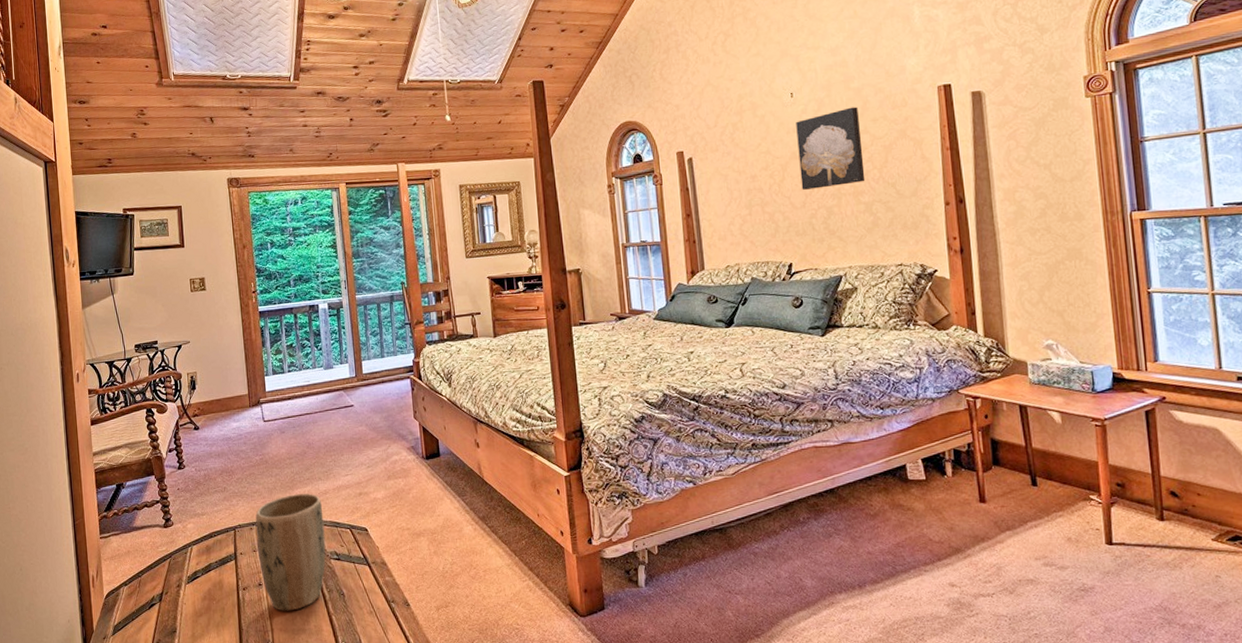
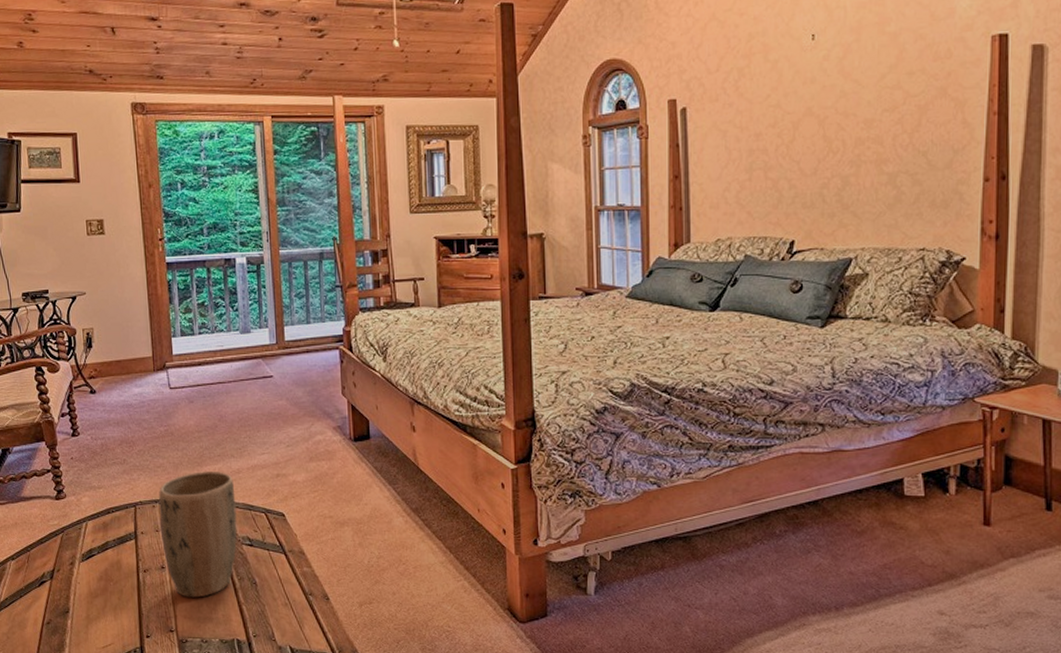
wall art: present [796,106,866,190] -> none [814,55,893,154]

